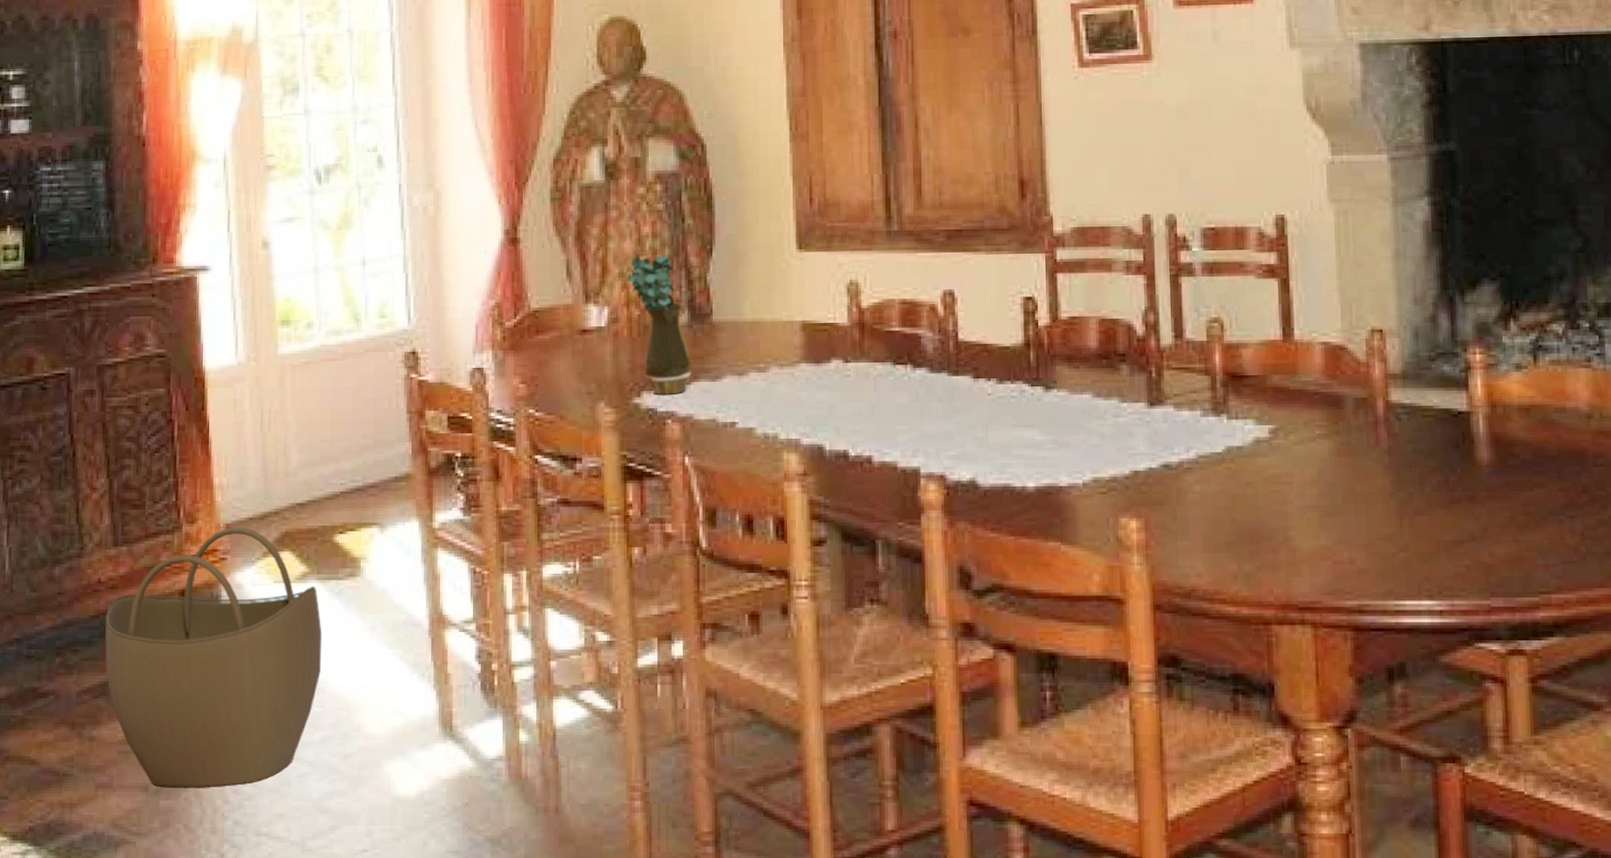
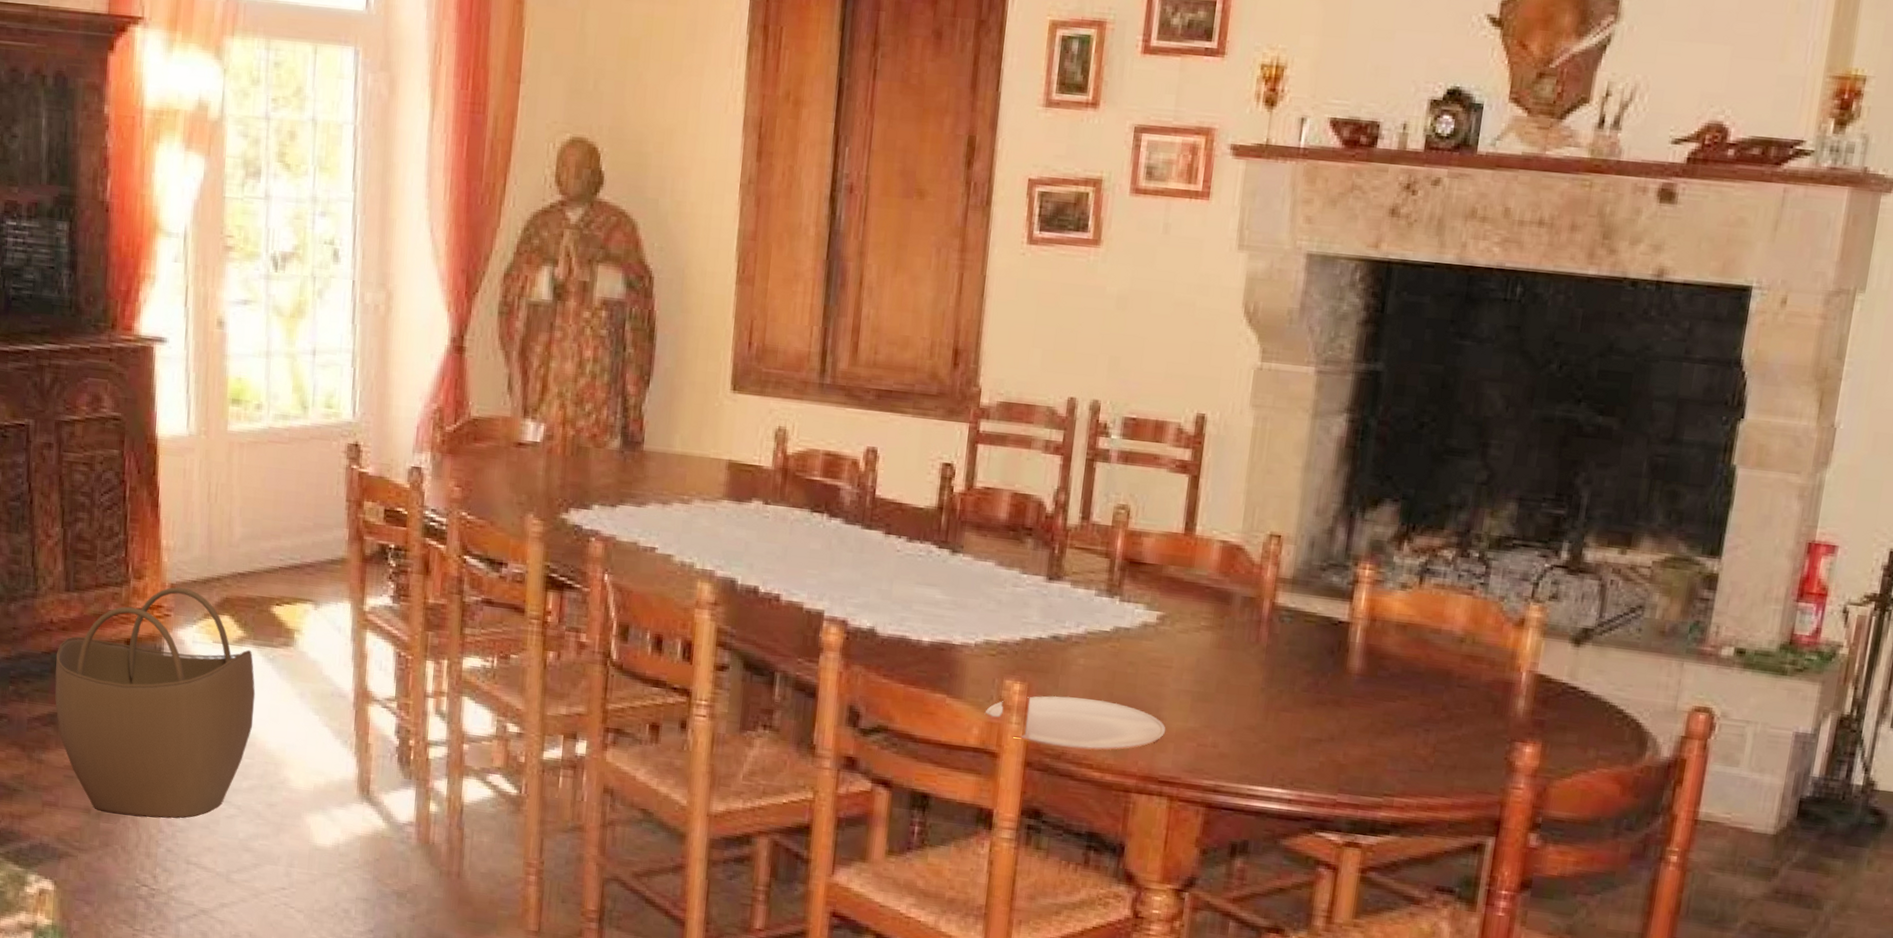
vase: present [628,249,693,396] -> none [566,371,620,515]
plate: none [1103,528,1298,584] -> present [984,695,1166,750]

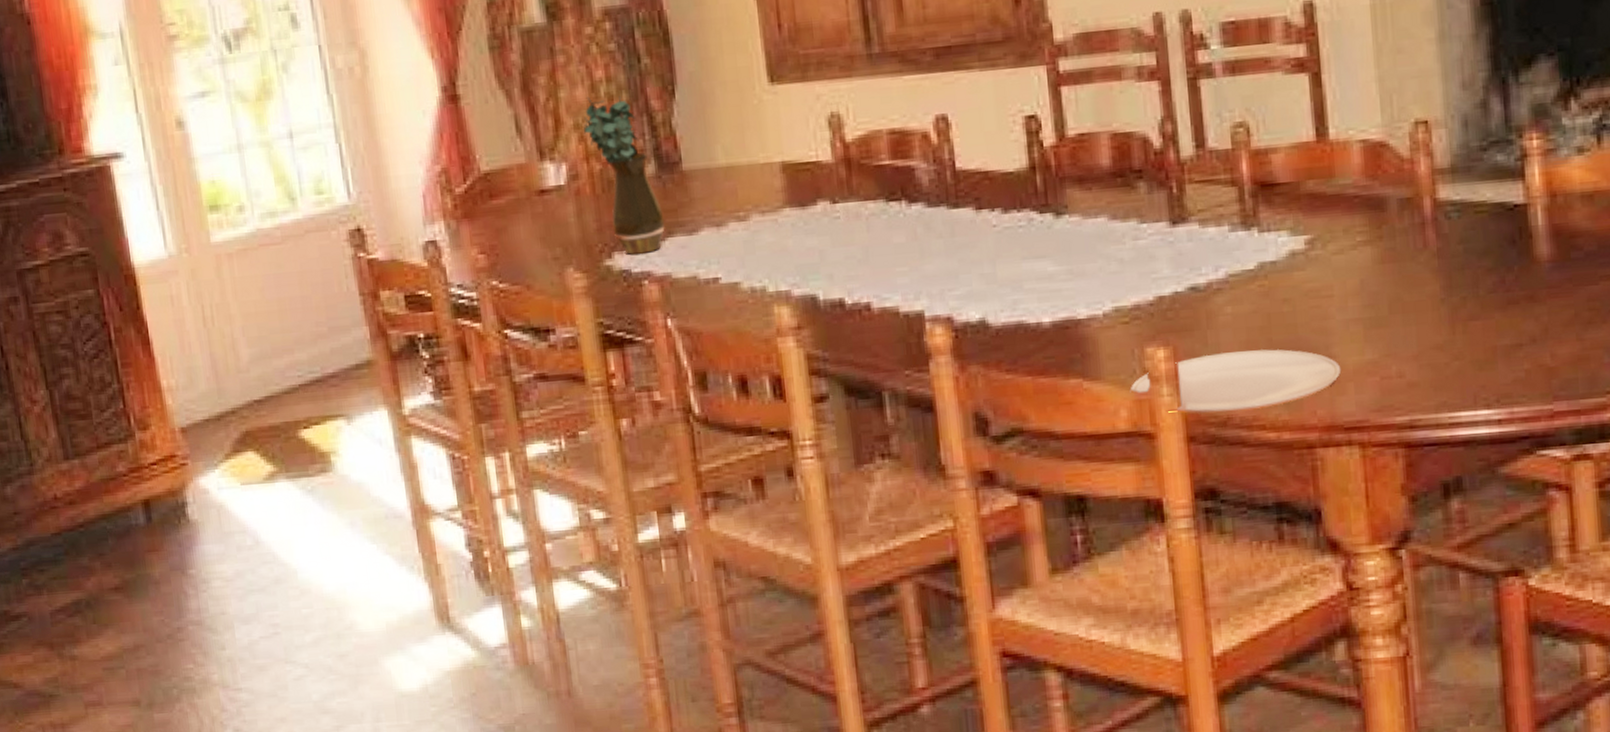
woven basket: present [54,587,256,818] -> none [67,430,304,700]
vase: none [566,371,620,515] -> present [584,96,666,256]

